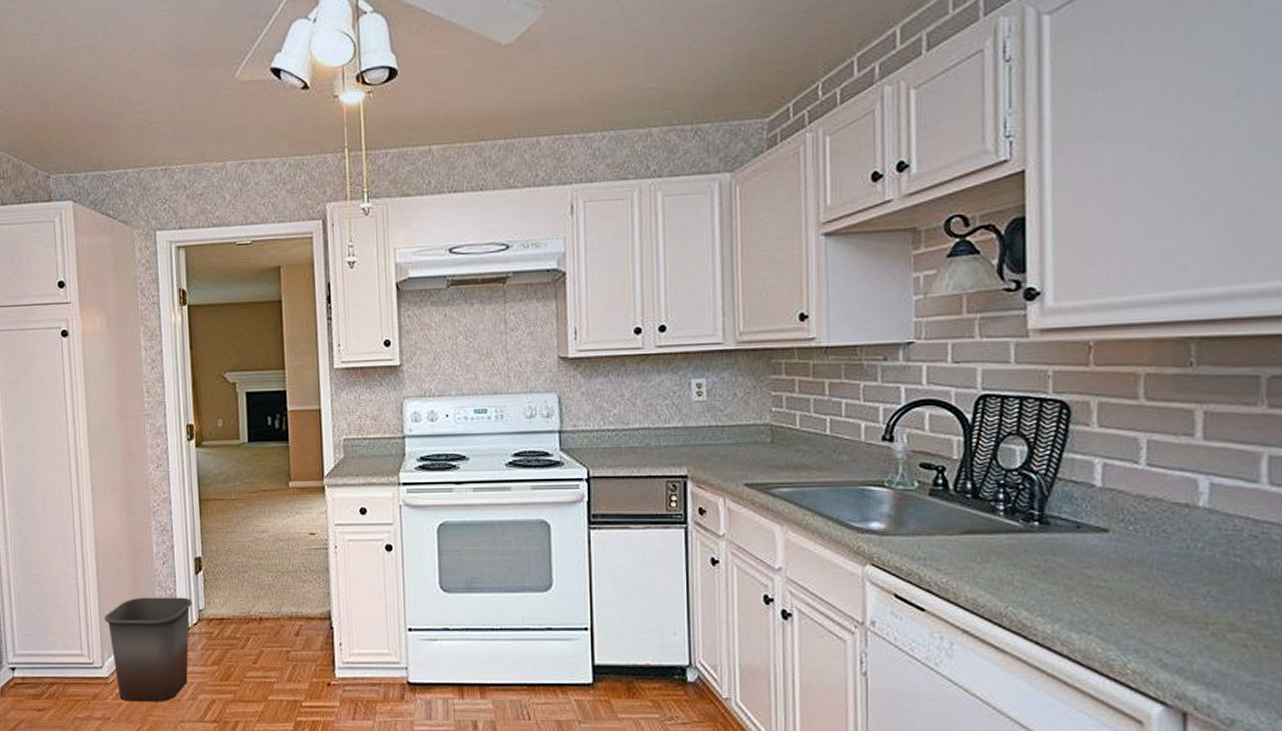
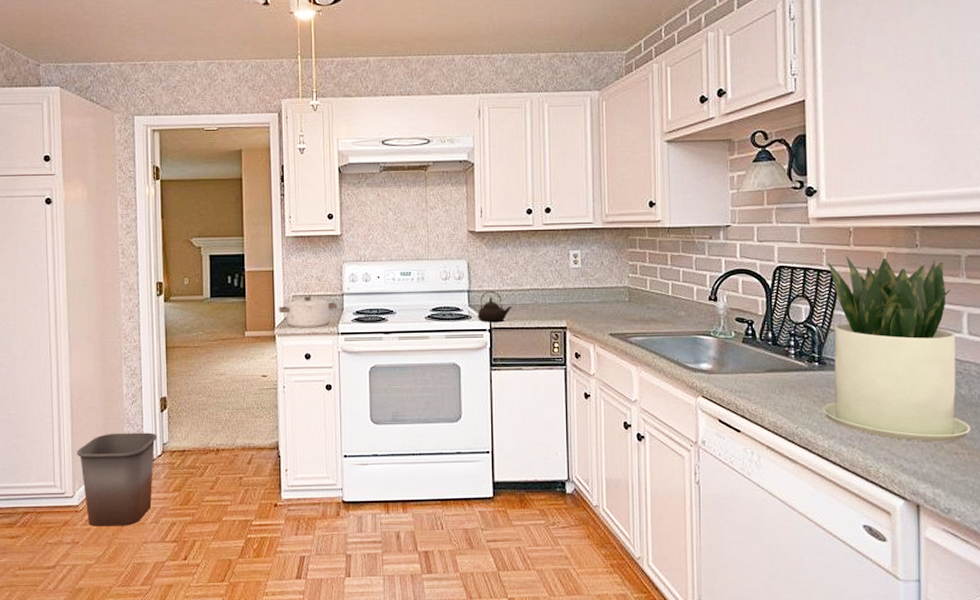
cooking pot: none [327,439,398,478] -> present [278,296,338,328]
teakettle: none [571,430,616,471] -> present [477,290,512,323]
planter: none [1044,379,1270,630] -> present [823,256,971,442]

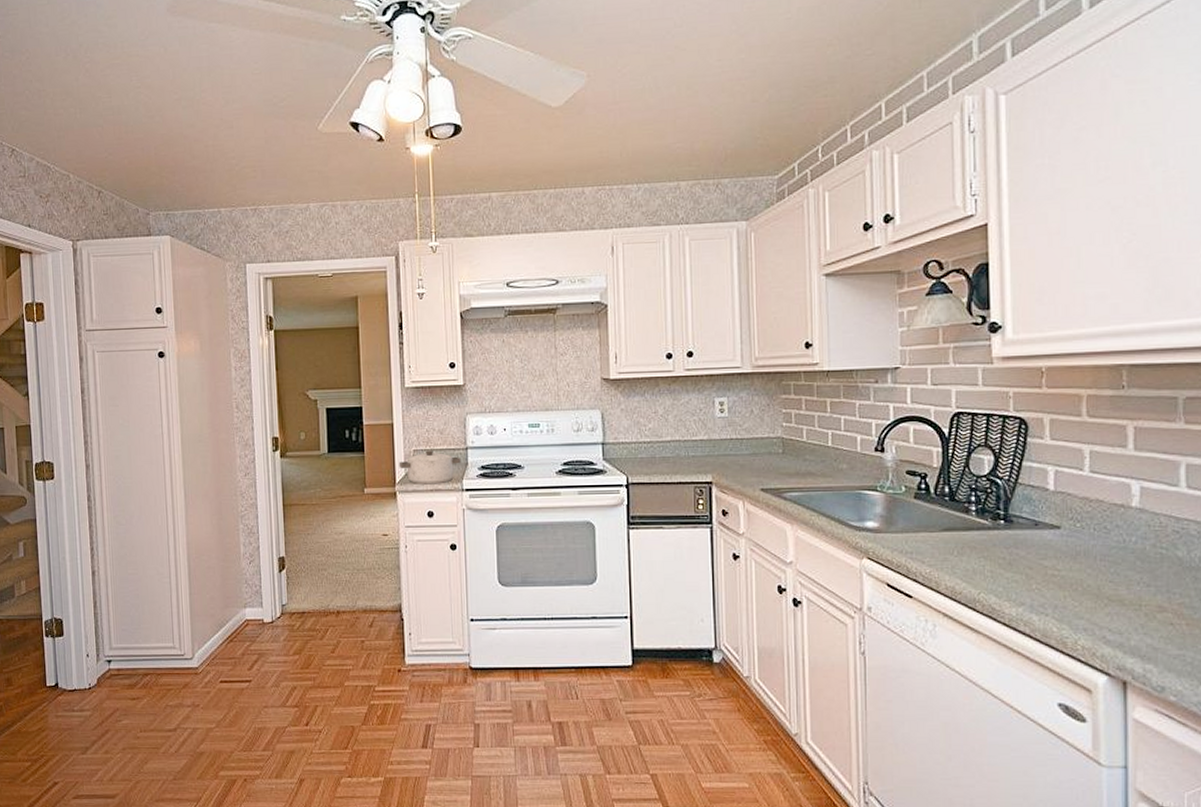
waste bin: present [77,432,157,526] -> none [195,593,276,690]
teakettle: present [477,290,512,323] -> none [613,443,651,478]
planter: present [823,256,971,442] -> none [1009,399,1190,611]

